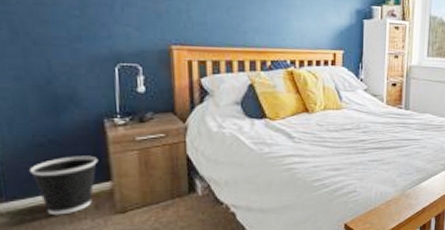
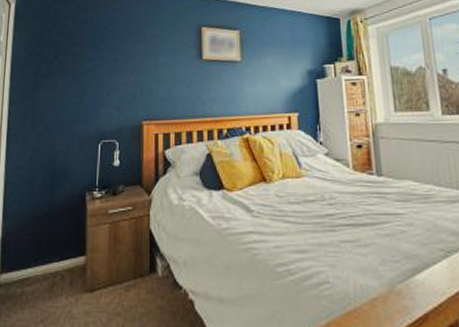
wastebasket: present [28,155,99,216] -> none [26,228,78,290]

